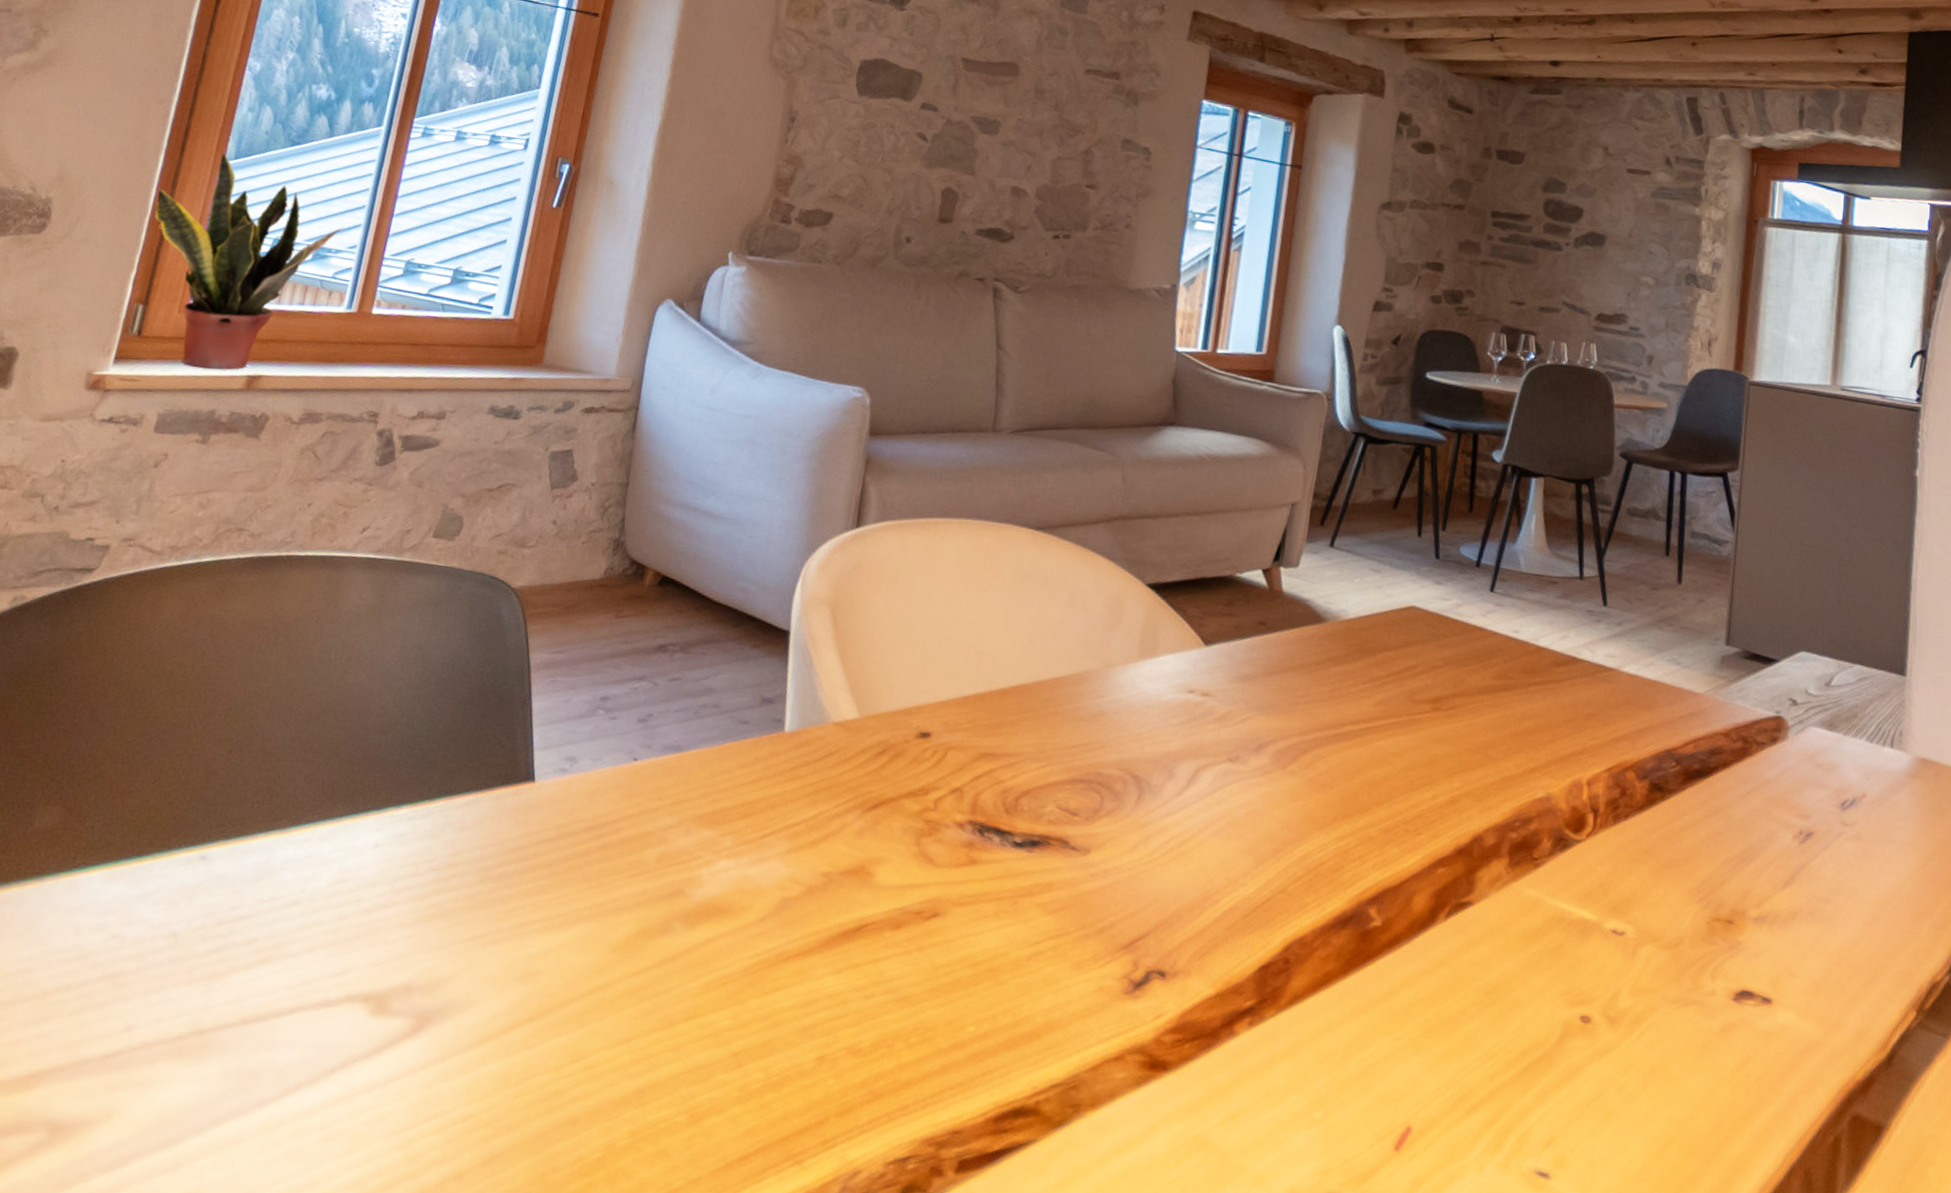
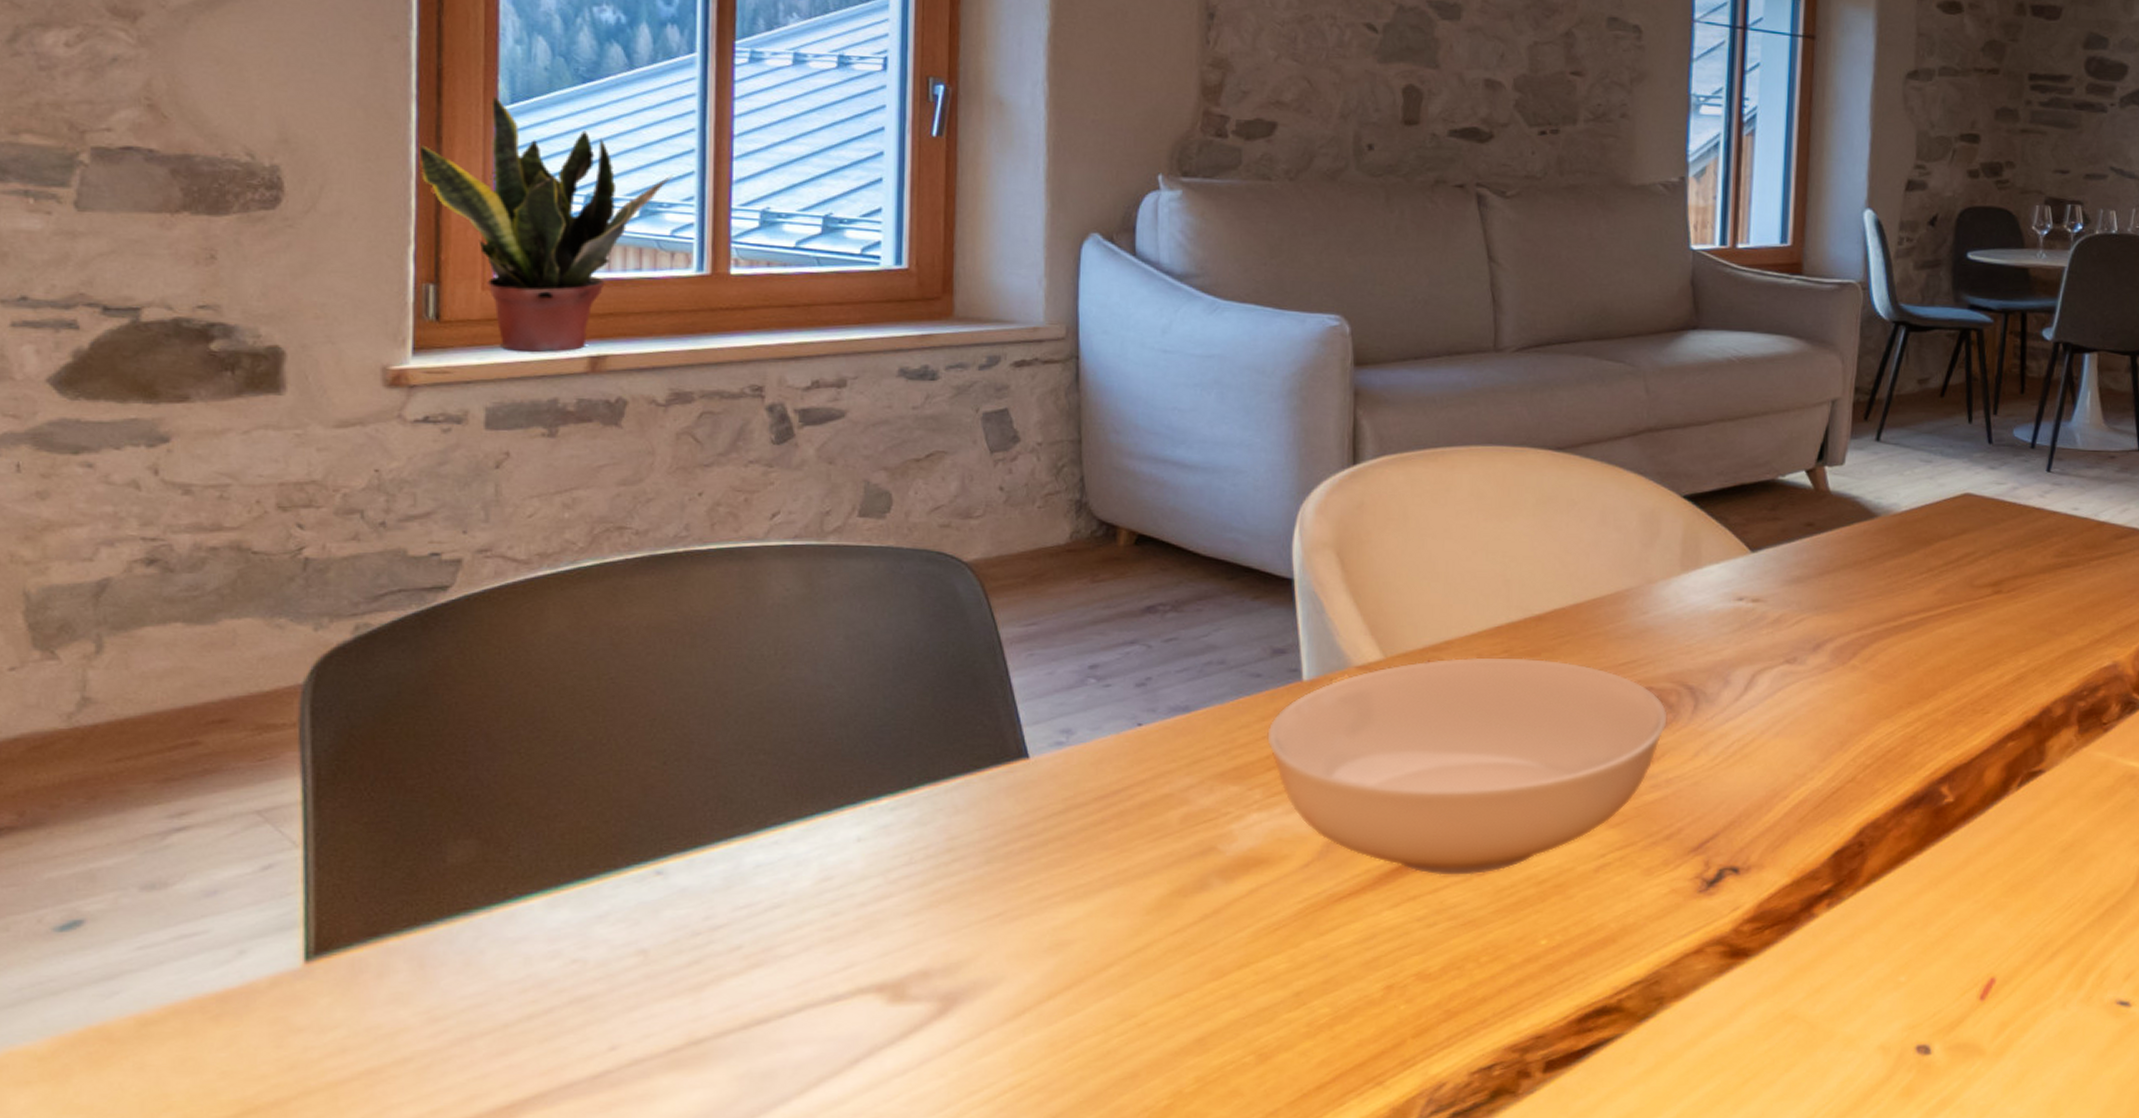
bowl: none [745,724,1113,949] -> present [1267,657,1668,875]

